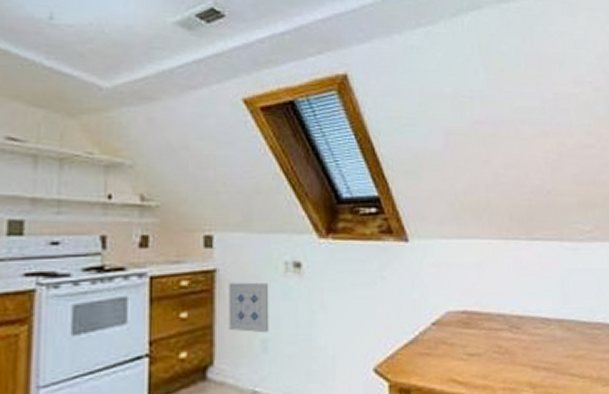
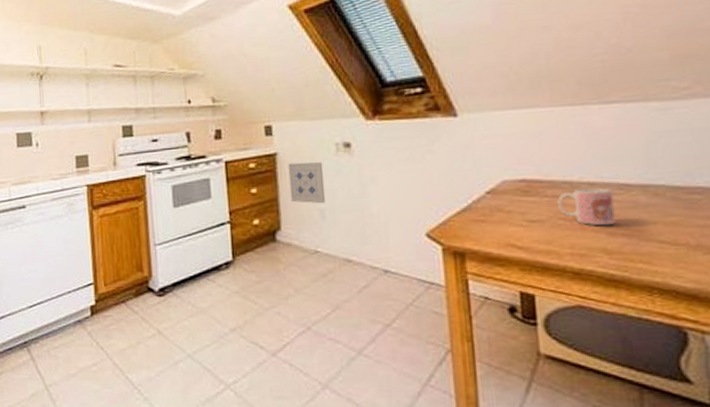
mug: none [493,321,539,360] -> present [557,188,616,226]

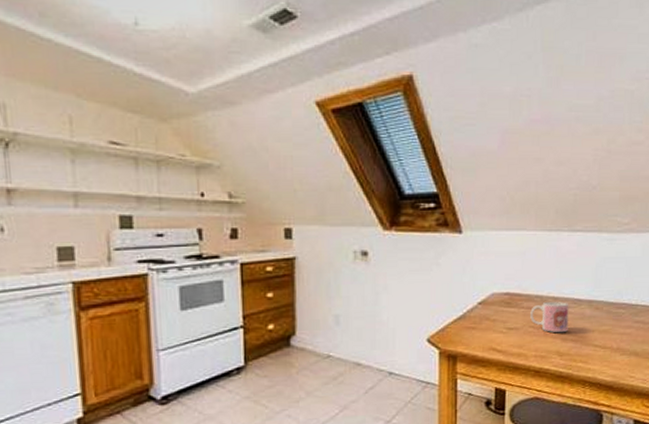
wall art: present [288,162,326,204] -> none [306,268,341,310]

